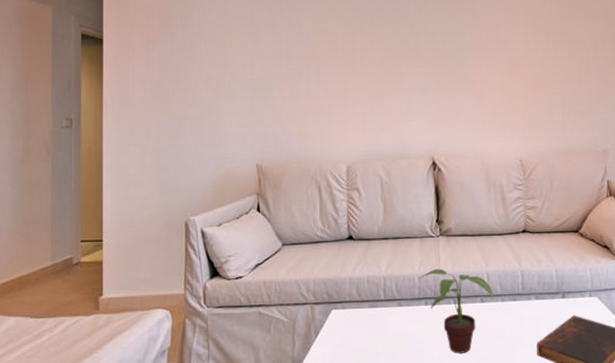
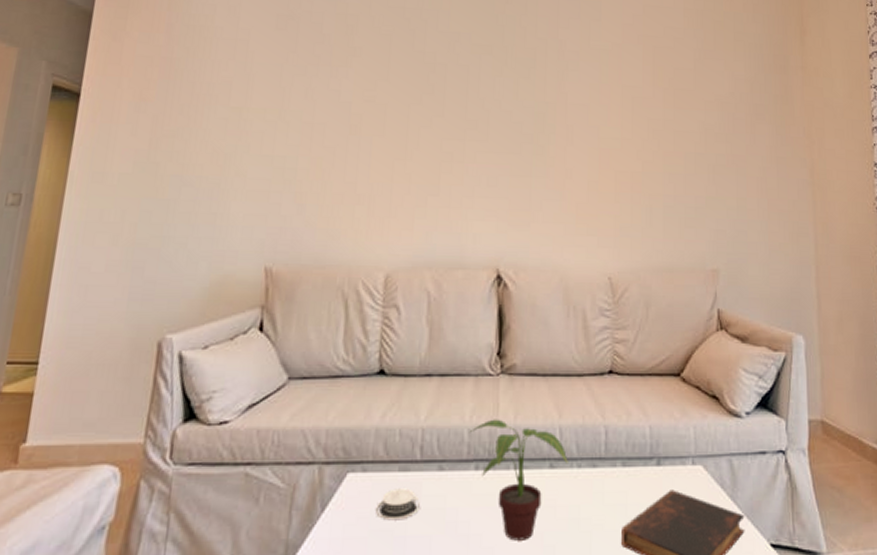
architectural model: none [355,319,386,342] -> present [376,488,420,521]

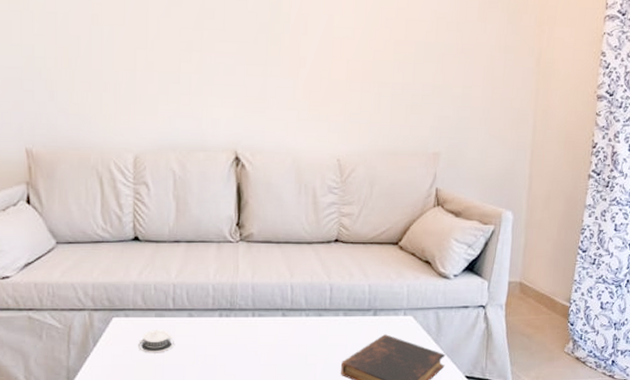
potted plant: present [469,419,568,541] -> none [213,277,298,370]

